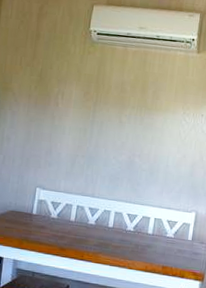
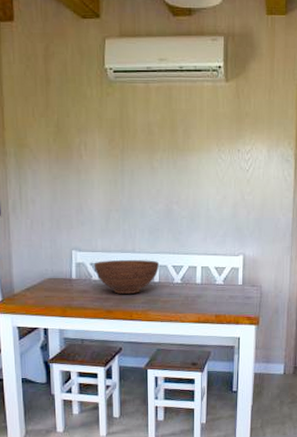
fruit bowl: none [54,200,116,236] -> present [93,260,160,294]

